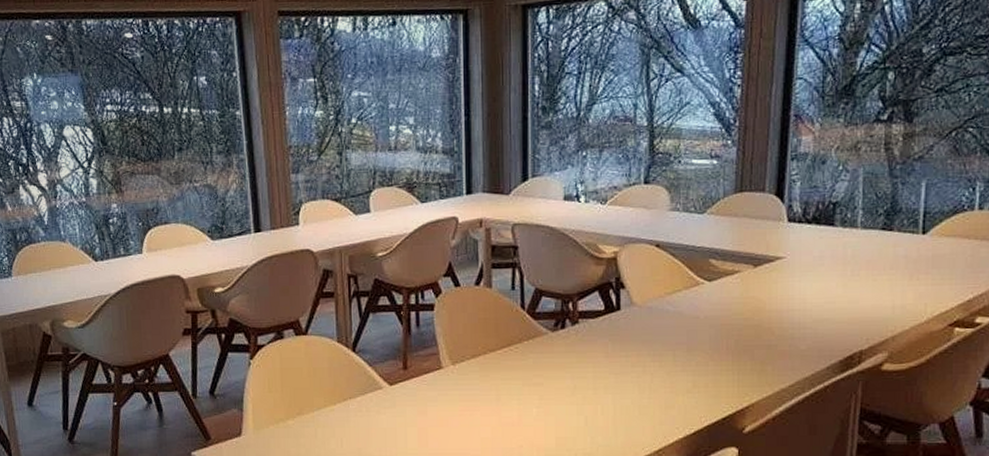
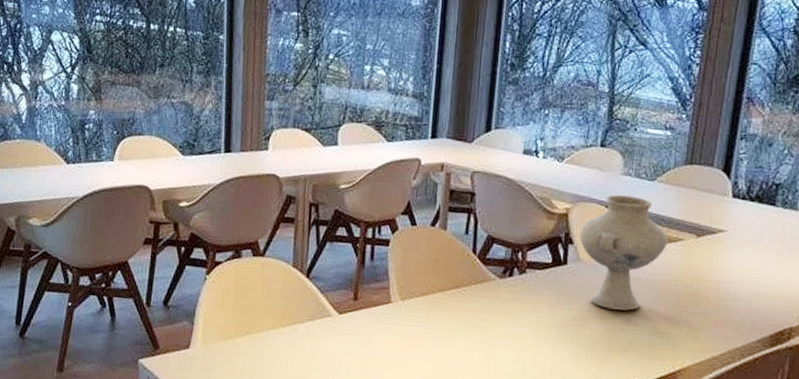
vase: none [630,232,723,351] -> present [579,195,668,311]

